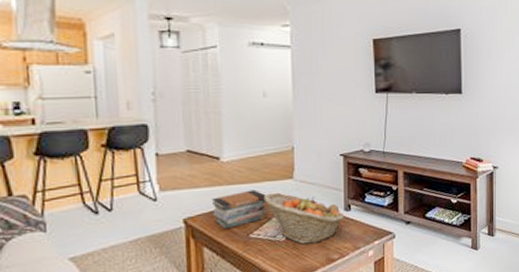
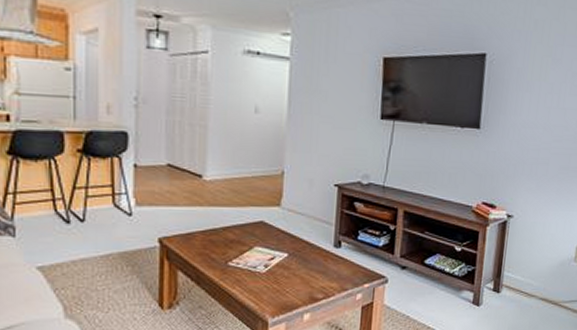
book stack: present [211,190,268,230] -> none [189,214,250,254]
fruit basket: present [263,192,345,244] -> none [246,219,334,279]

